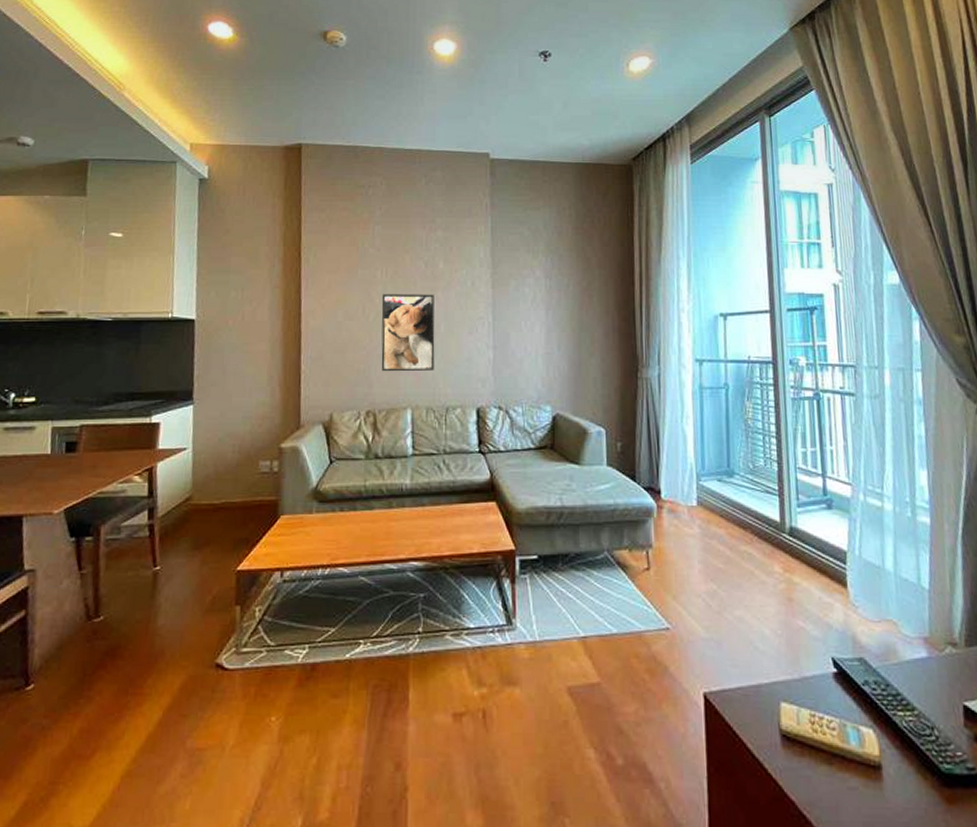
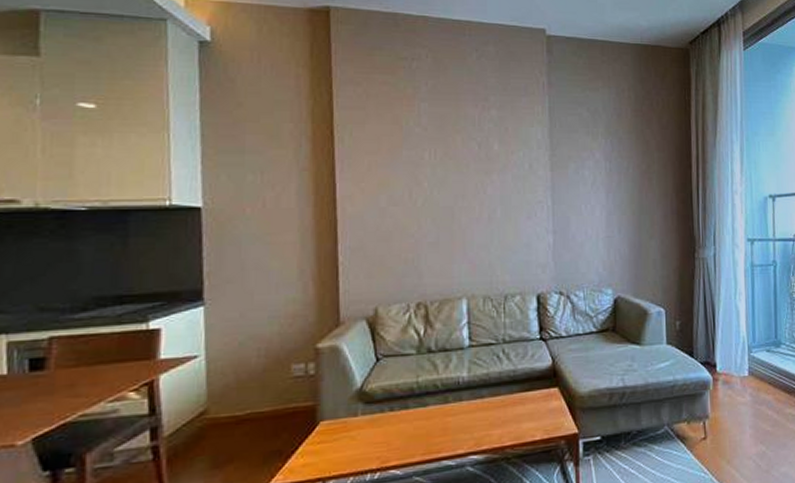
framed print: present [381,294,435,372] -> none [430,177,491,261]

